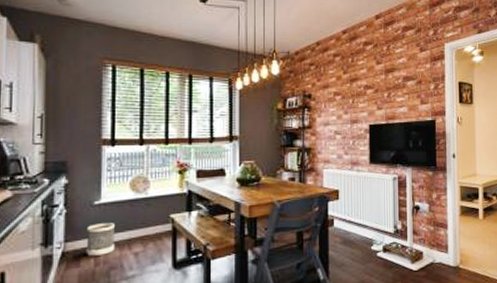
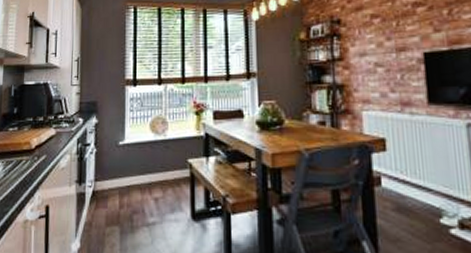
wastebasket: present [86,223,115,256] -> none [112,164,137,198]

